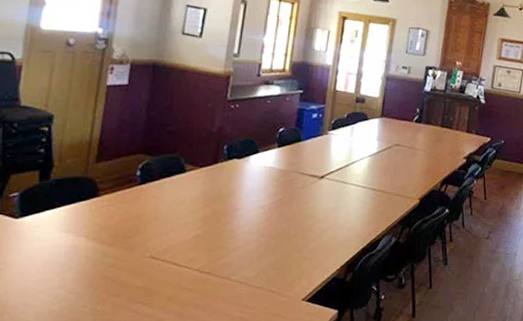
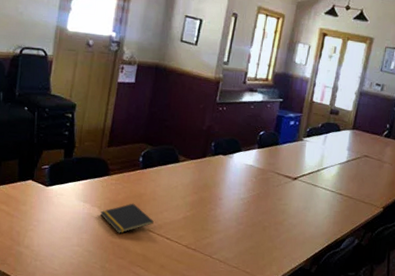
notepad: none [88,226,157,265] -> present [100,203,154,233]

